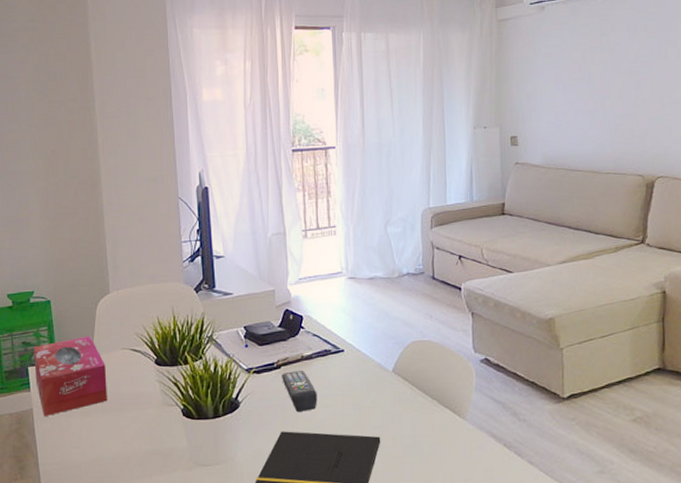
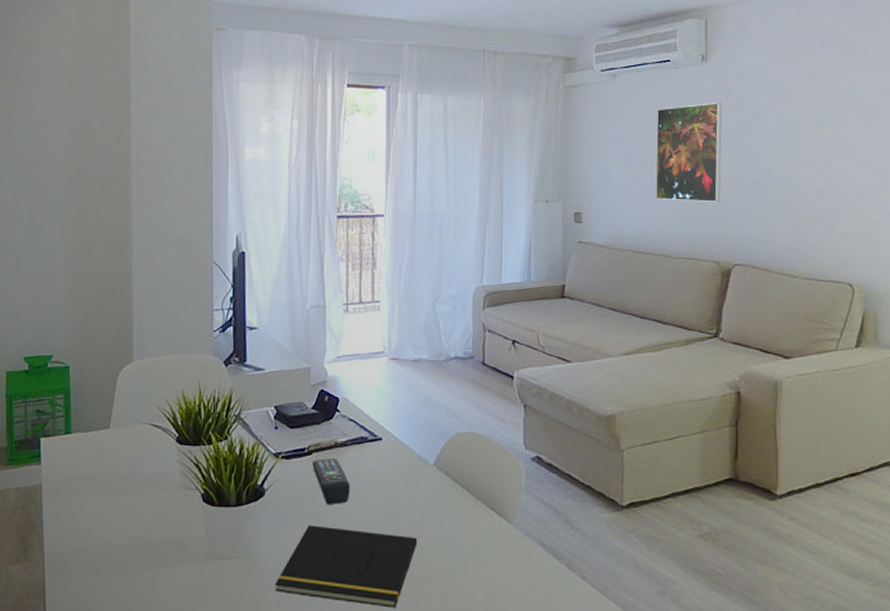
tissue box: present [34,335,107,416] -> none [47,407,124,493]
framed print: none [582,29,643,122] -> present [655,103,722,202]

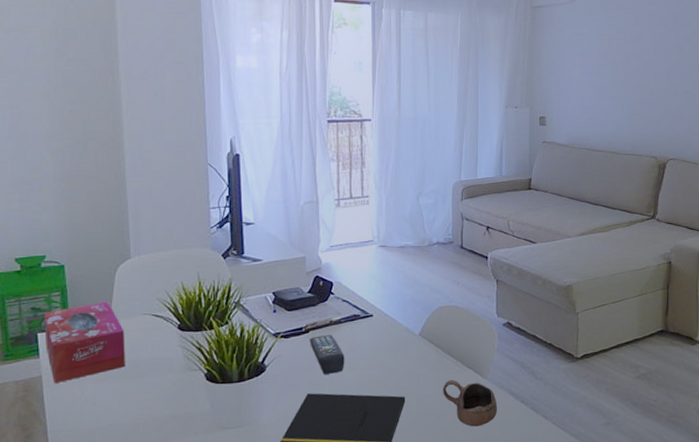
tissue box: none [47,407,124,493] -> present [44,301,125,383]
cup: none [460,522,525,582] -> present [443,380,498,427]
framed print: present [655,103,722,202] -> none [607,24,662,107]

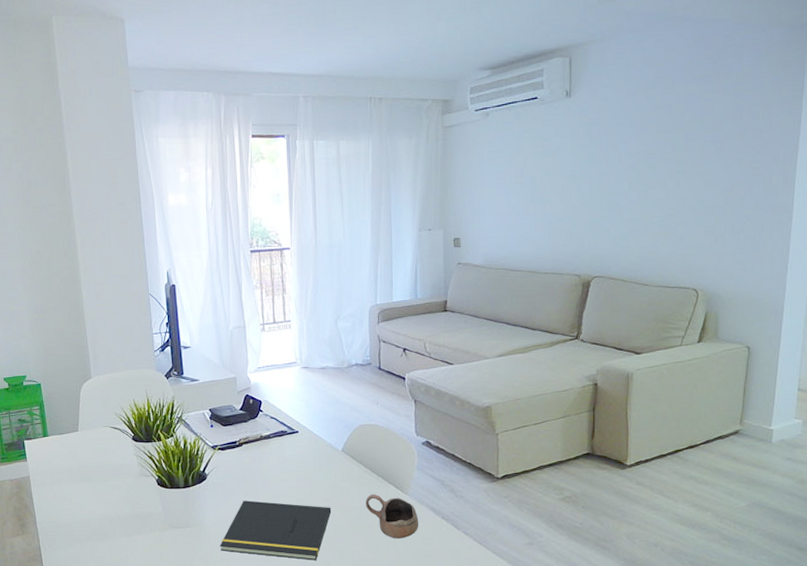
tissue box: present [44,301,125,383] -> none [28,415,92,482]
remote control: present [310,334,345,374] -> none [243,448,275,484]

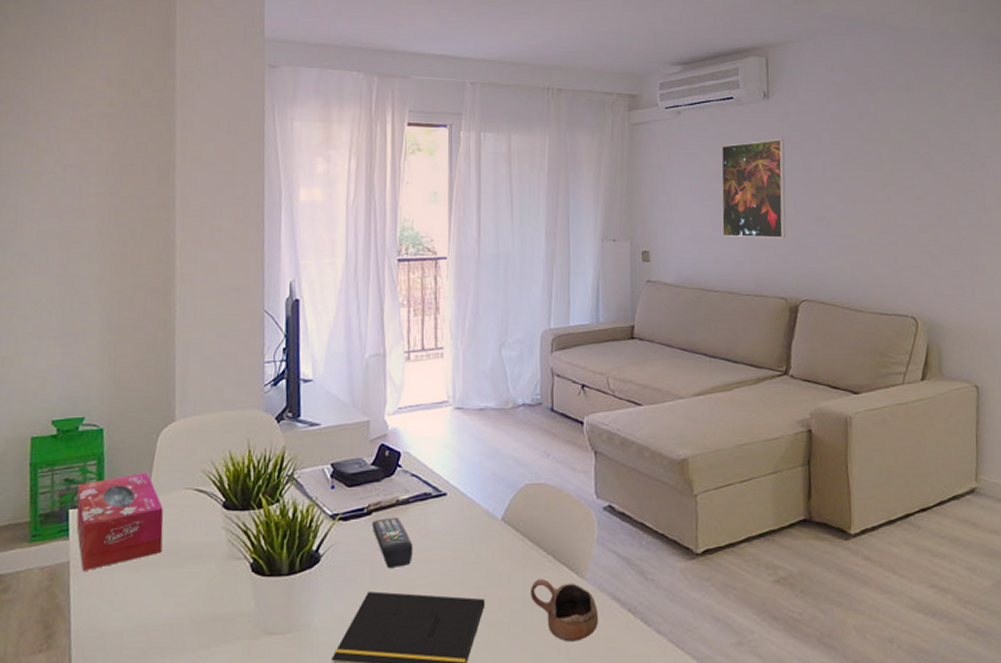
tissue box: none [28,415,92,482] -> present [76,472,164,570]
remote control: none [243,448,275,484] -> present [372,516,413,568]
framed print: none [524,134,584,224] -> present [721,139,786,238]

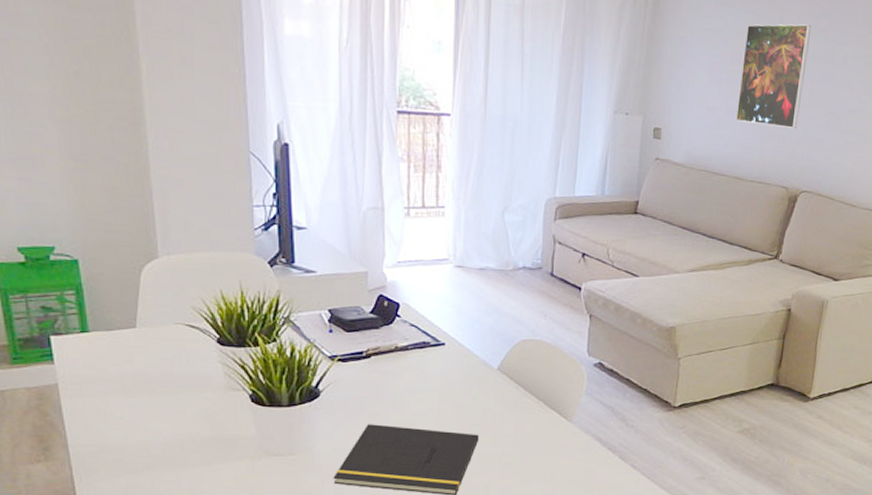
tissue box: present [76,472,164,570] -> none [57,305,156,393]
remote control: present [372,516,413,568] -> none [371,361,411,405]
cup: present [531,579,599,642] -> none [521,421,582,472]

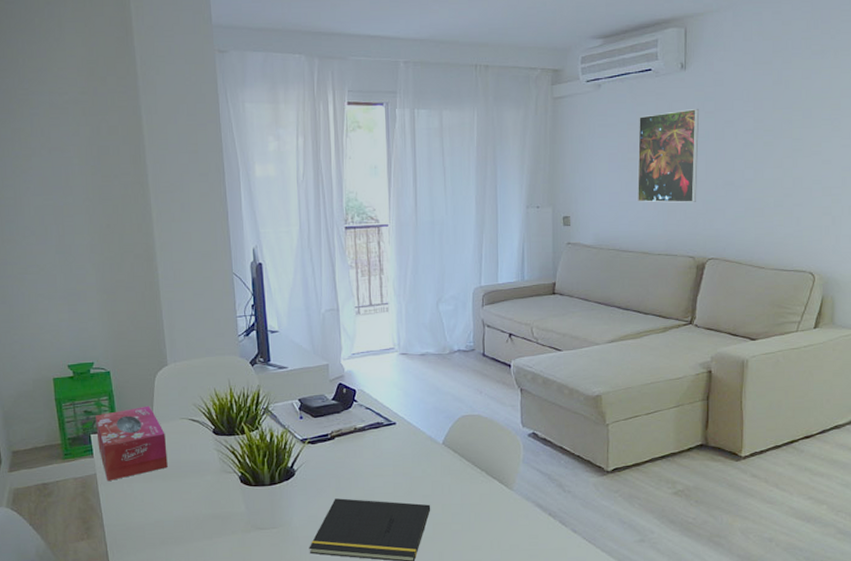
tissue box: none [57,305,156,393] -> present [96,405,168,481]

